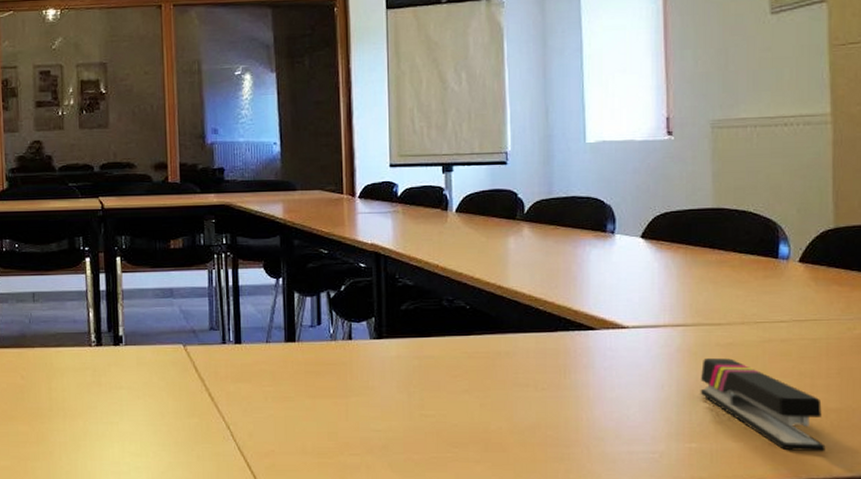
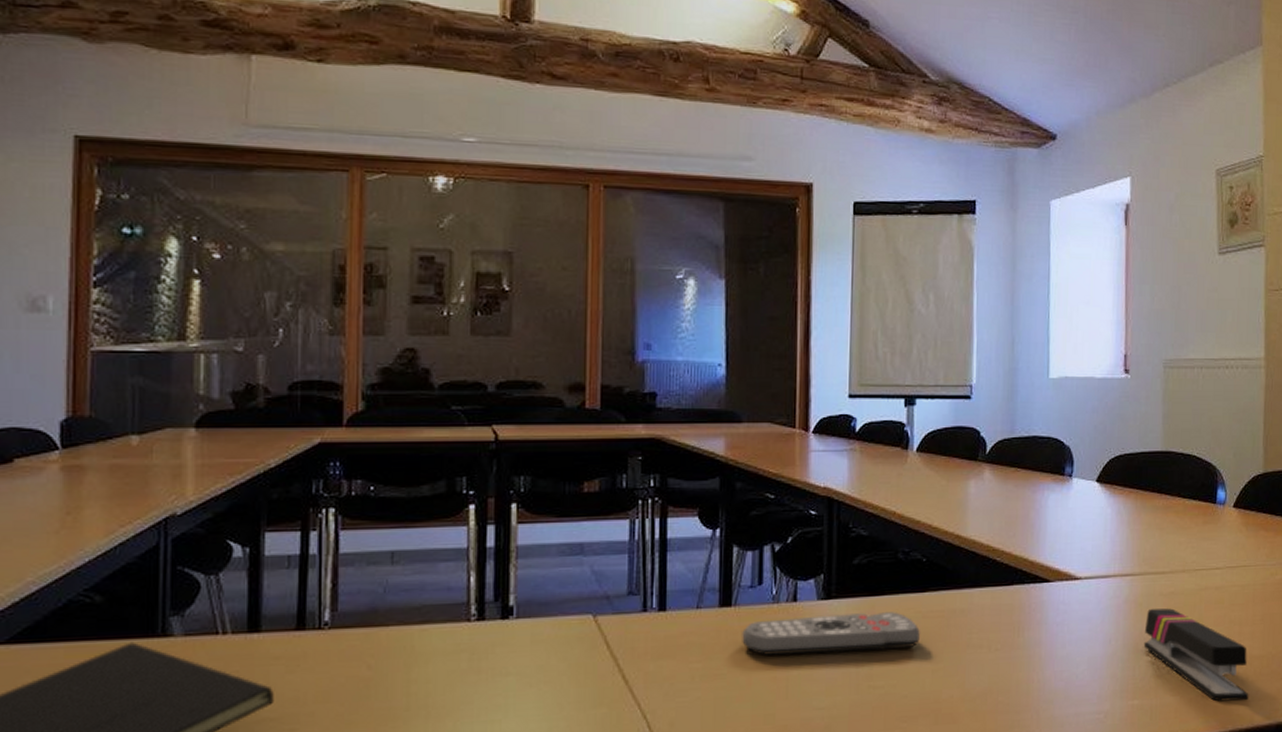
remote control: none [305,352,467,384] -> present [742,612,920,655]

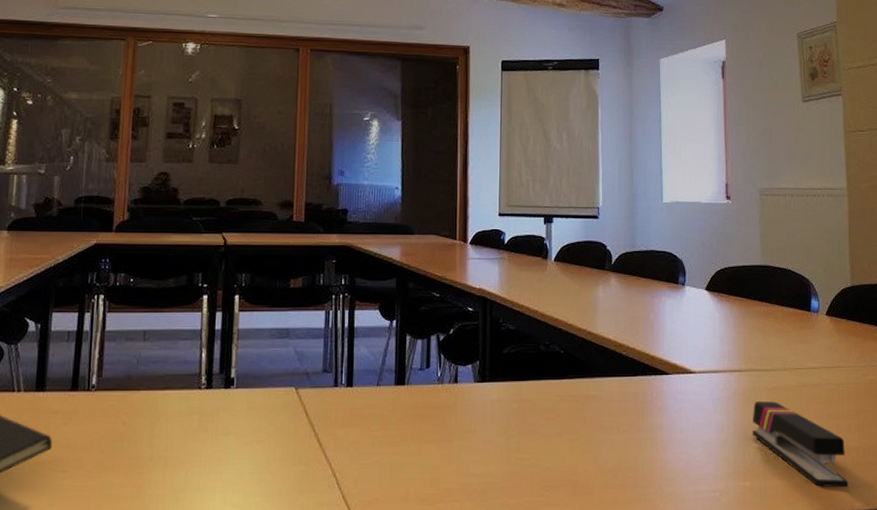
remote control: present [742,612,920,655] -> none [413,395,559,428]

